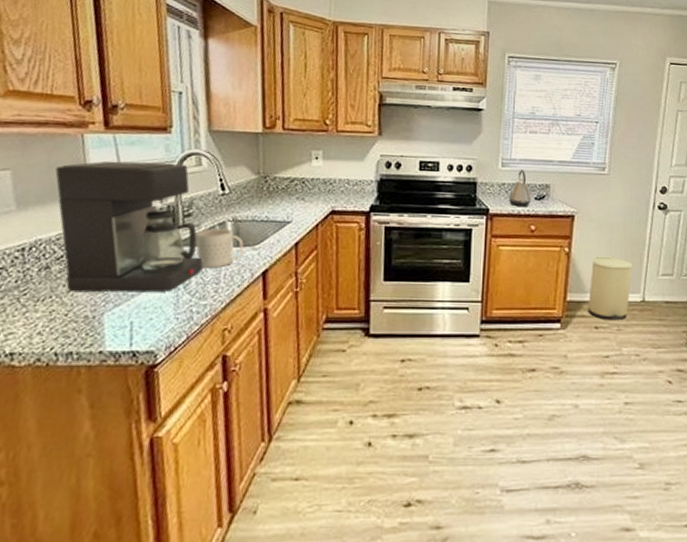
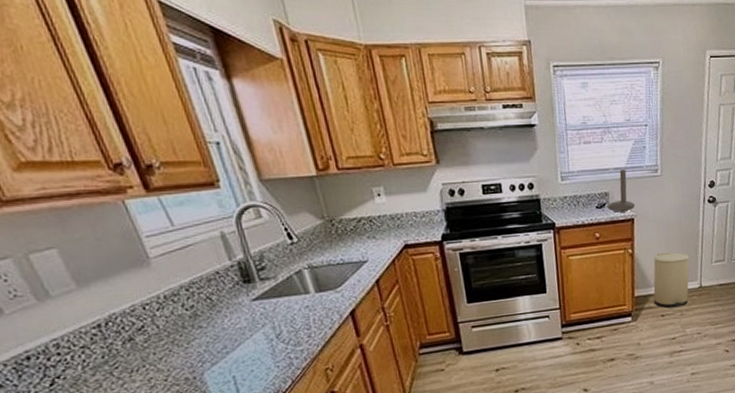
coffee maker: present [55,160,204,292] -> none [106,218,291,359]
mug: present [195,228,245,268] -> none [274,276,328,317]
kettle: present [508,169,532,206] -> none [571,180,594,217]
paper towel holder: none [546,163,578,207] -> present [607,170,636,213]

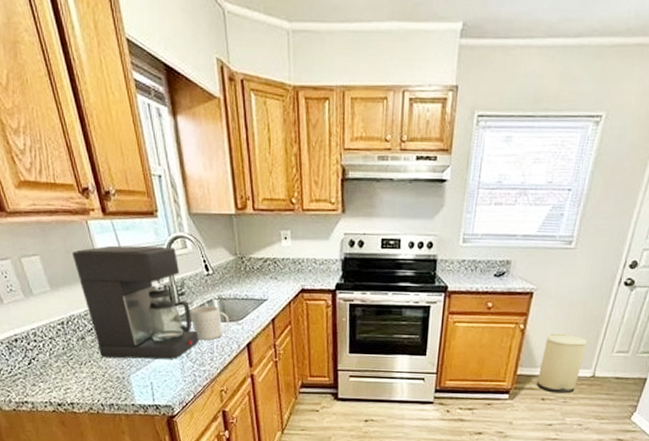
coffee maker: none [106,218,291,359] -> present [72,245,199,359]
mug: none [274,276,328,317] -> present [190,306,231,340]
paper towel holder: present [607,170,636,213] -> none [506,238,538,284]

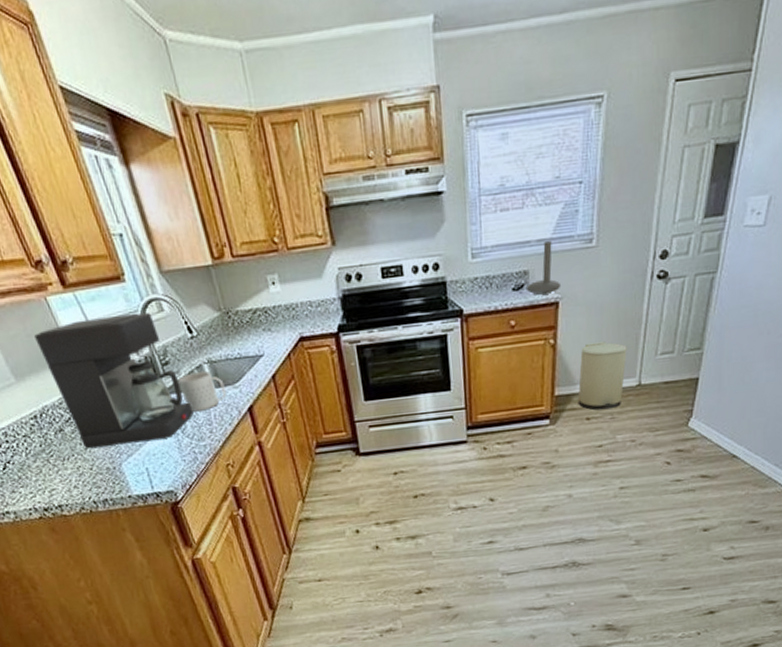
paper towel holder: none [506,238,538,284] -> present [525,241,562,295]

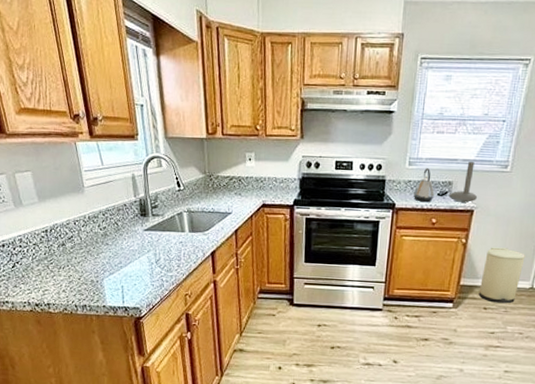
coffee maker: present [34,313,194,449] -> none [60,163,168,265]
mug: present [178,371,227,412] -> none [161,217,198,248]
kettle: none [482,257,509,302] -> present [413,167,435,202]

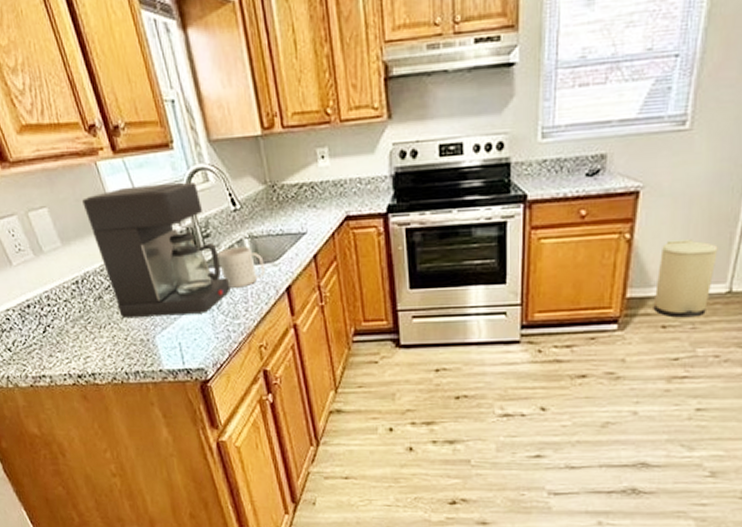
coffee maker: none [60,163,168,265] -> present [82,182,231,319]
mug: none [161,217,198,248] -> present [217,247,266,288]
kettle: present [413,167,435,202] -> none [550,137,582,187]
paper towel holder: present [448,162,478,203] -> none [601,122,644,182]

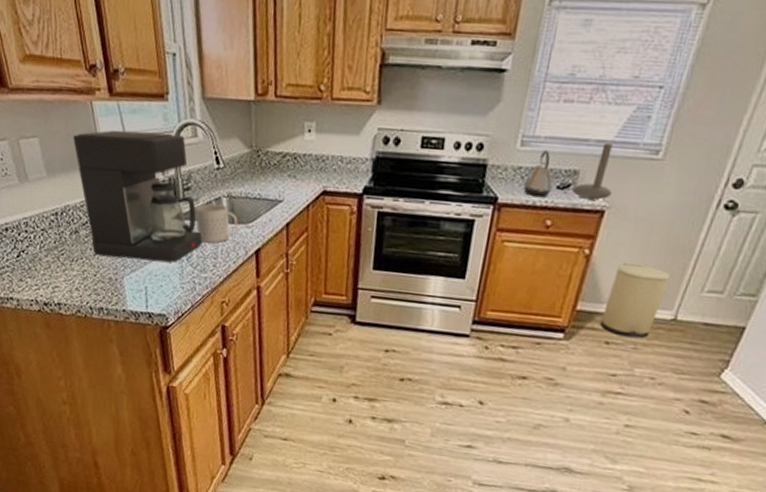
kettle: none [550,137,582,187] -> present [523,149,553,197]
paper towel holder: none [601,122,644,182] -> present [571,144,613,200]

